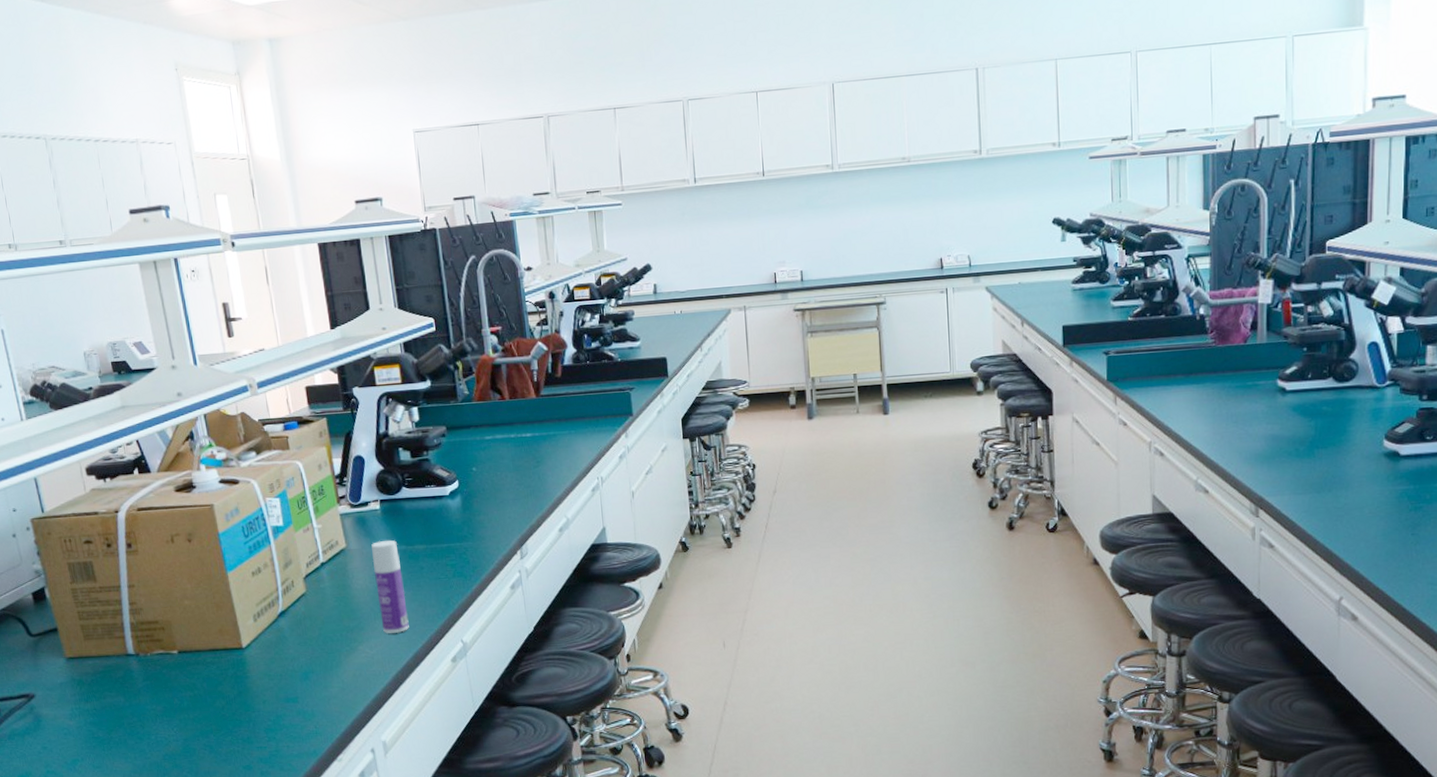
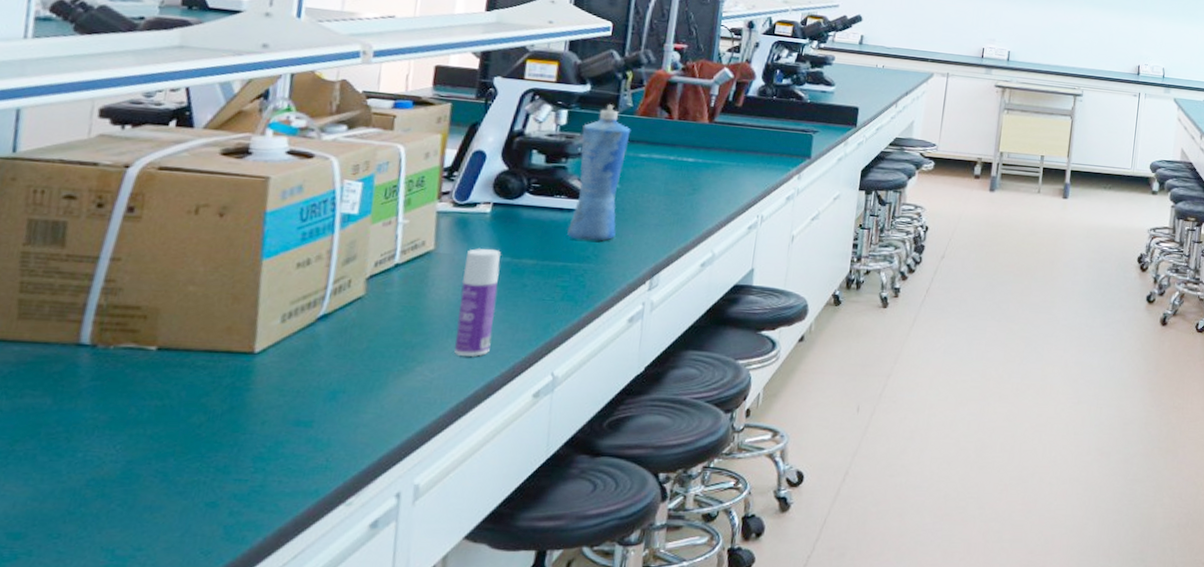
squeeze bottle: none [433,395,483,522] -> present [567,104,631,241]

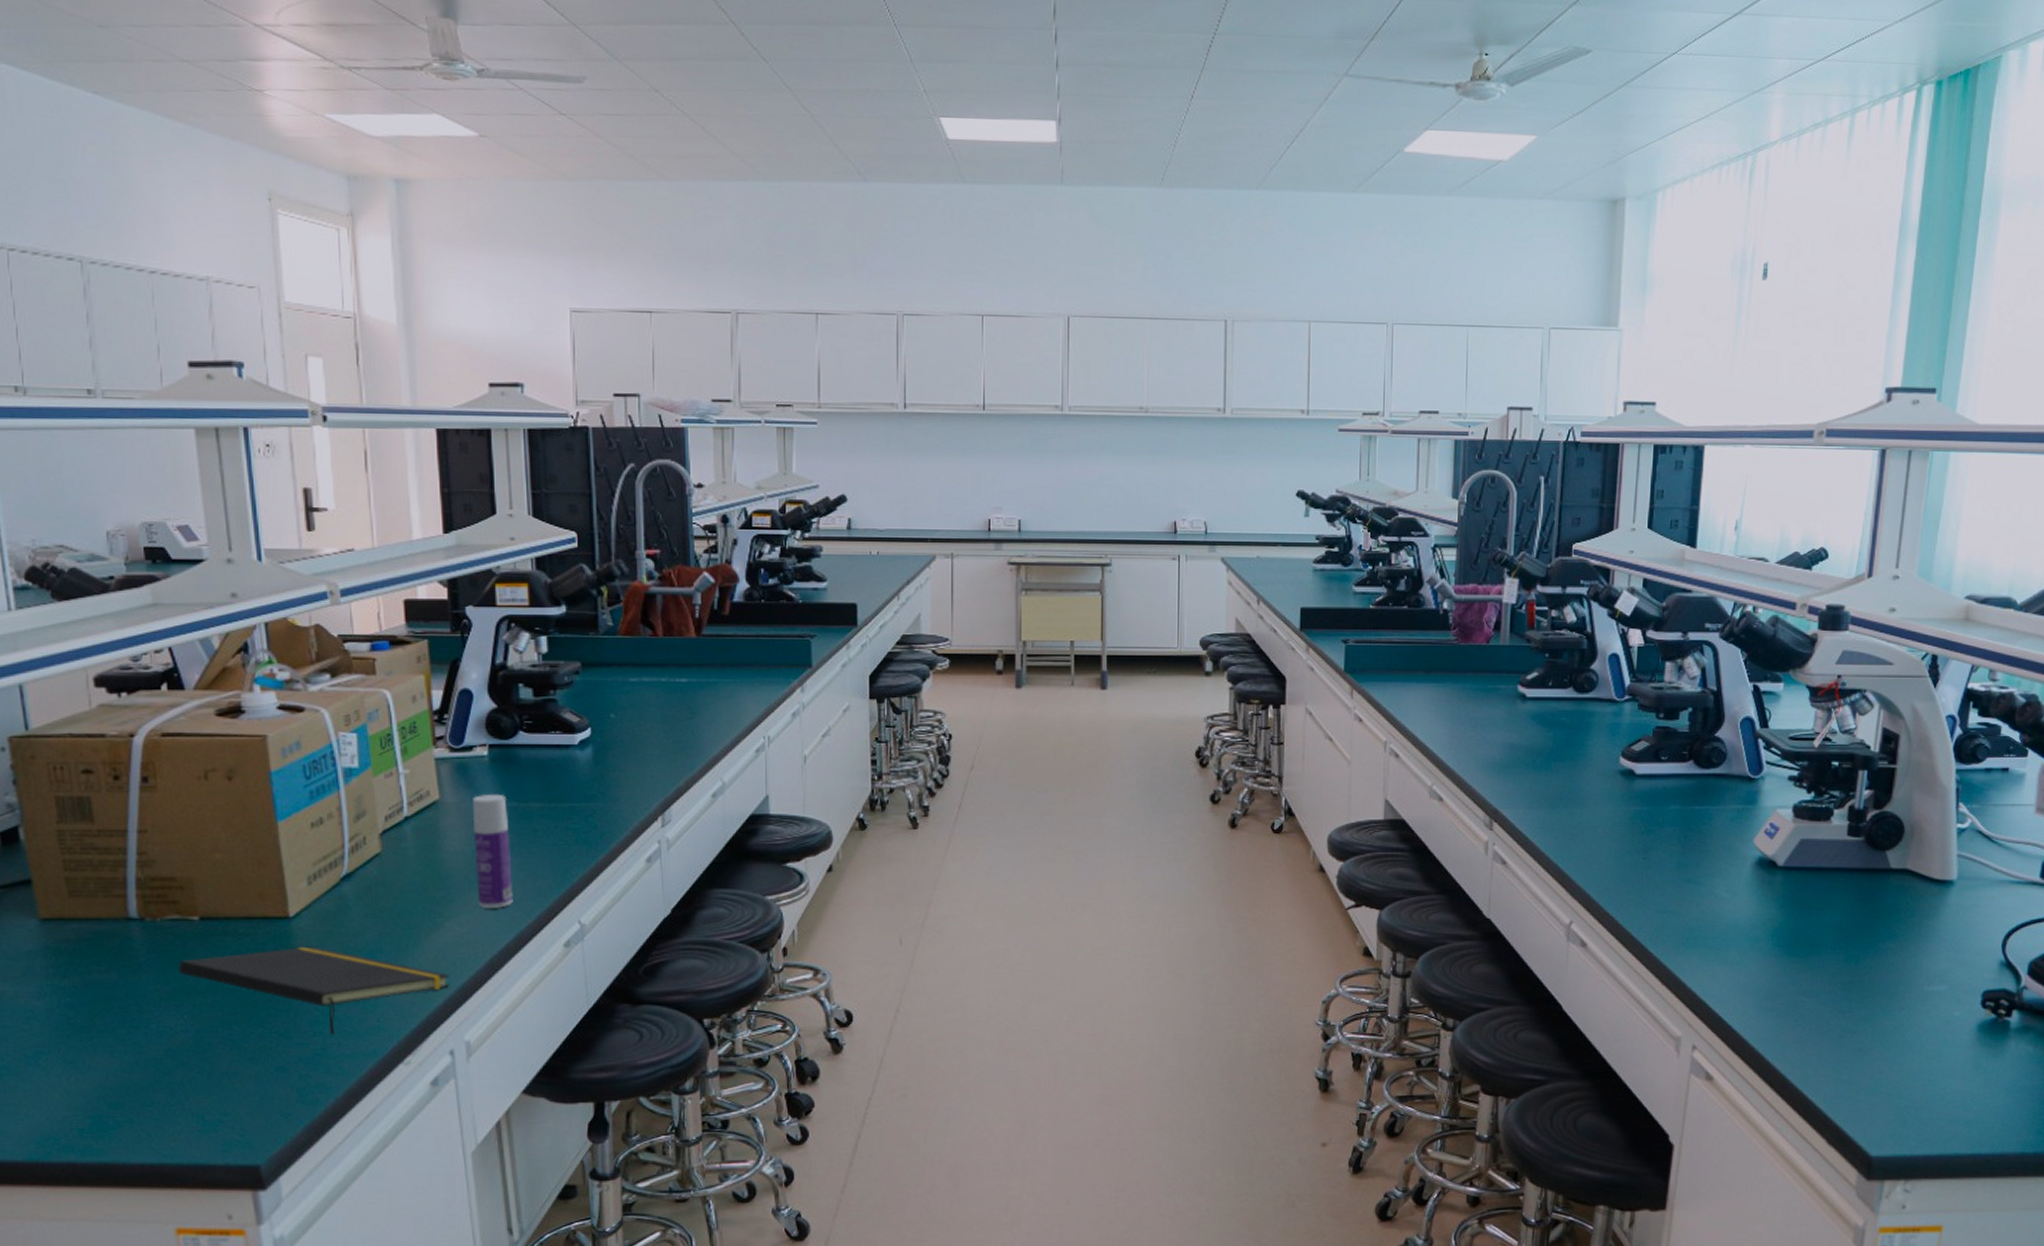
notepad: none [122,382,411,472] -> present [179,946,450,1034]
squeeze bottle: present [567,104,631,241] -> none [565,625,618,778]

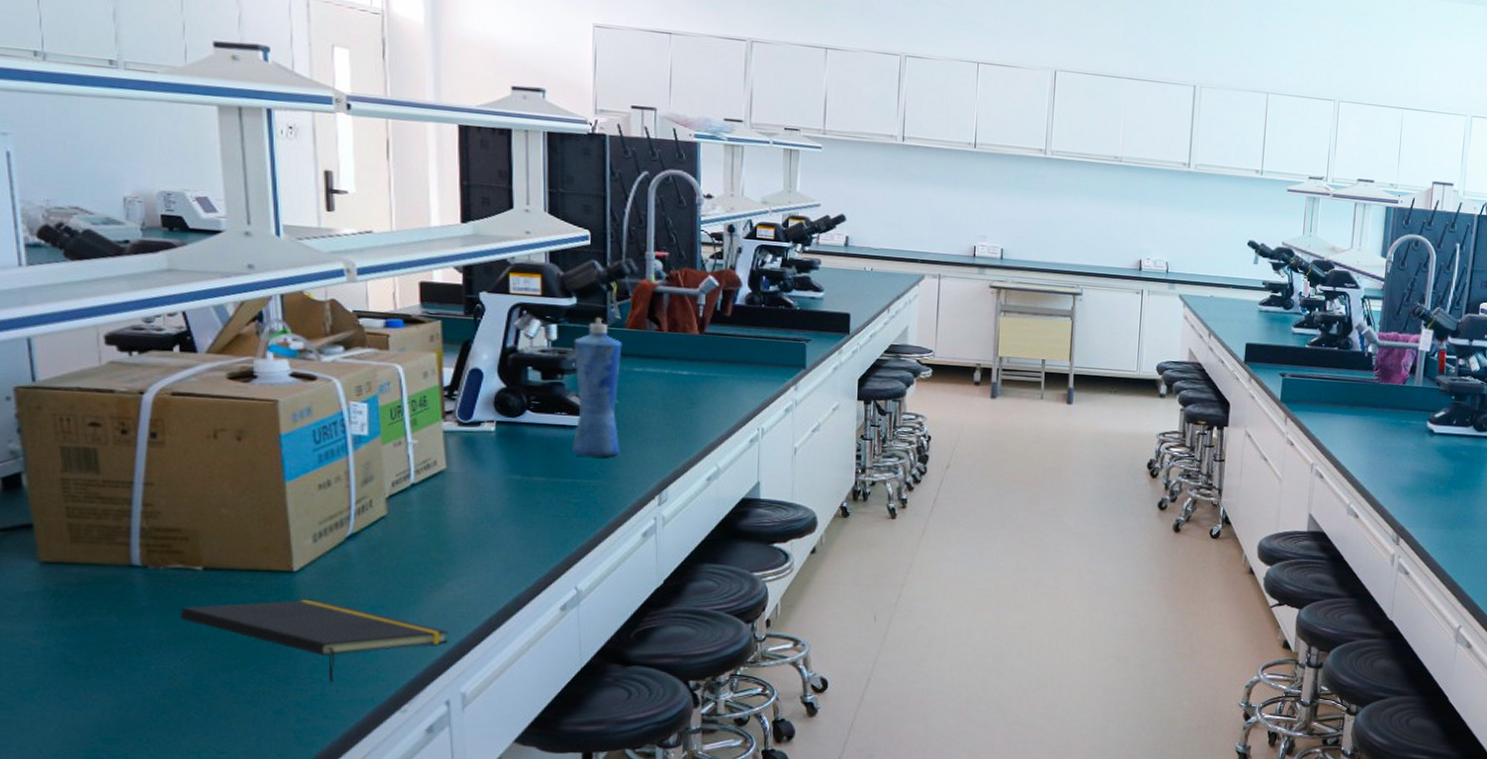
bottle: present [472,793,513,908] -> none [477,466,514,572]
squeeze bottle: none [565,625,618,778] -> present [573,317,622,458]

